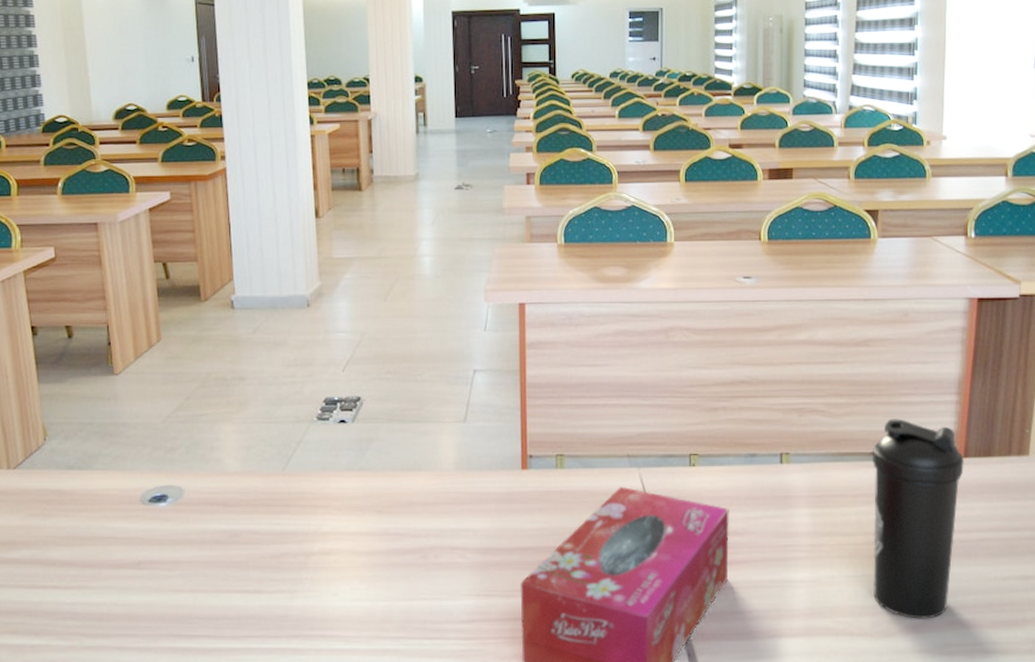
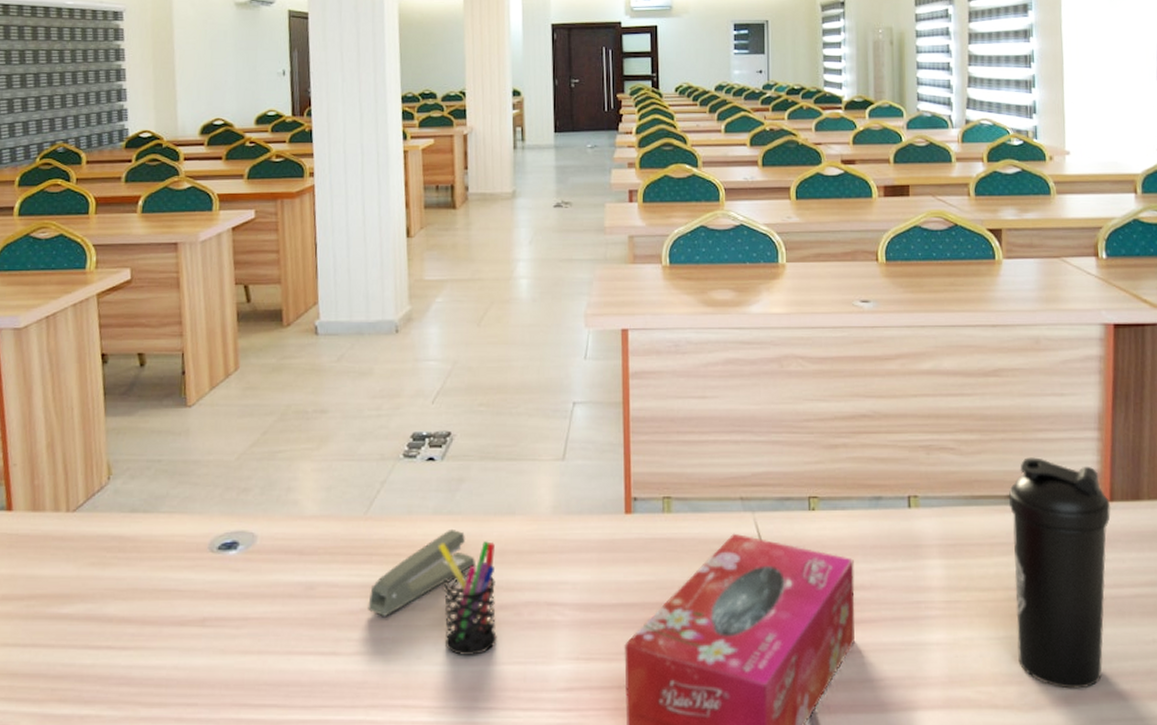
stapler: none [288,483,385,559] -> present [368,528,475,616]
pen holder: none [351,494,405,593] -> present [439,541,497,655]

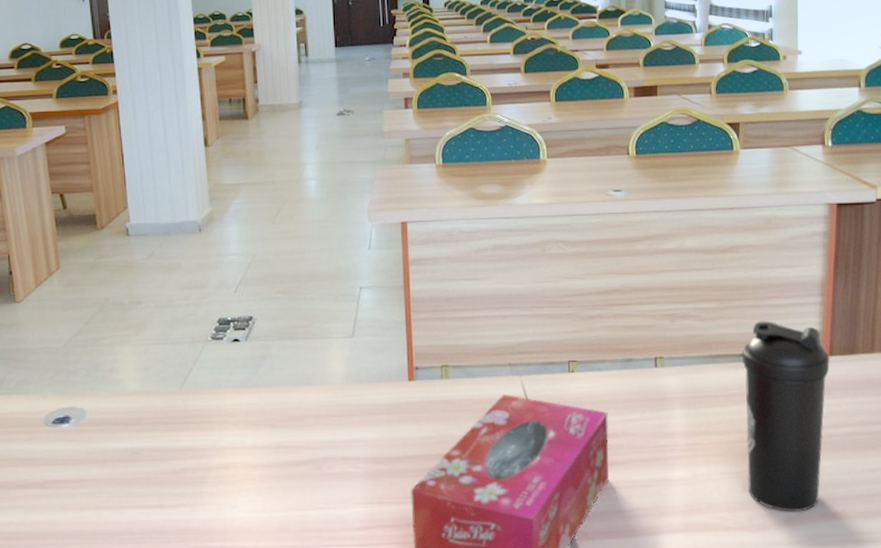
stapler: present [368,528,475,616] -> none [187,399,279,474]
pen holder: present [439,541,497,655] -> none [246,408,300,504]

